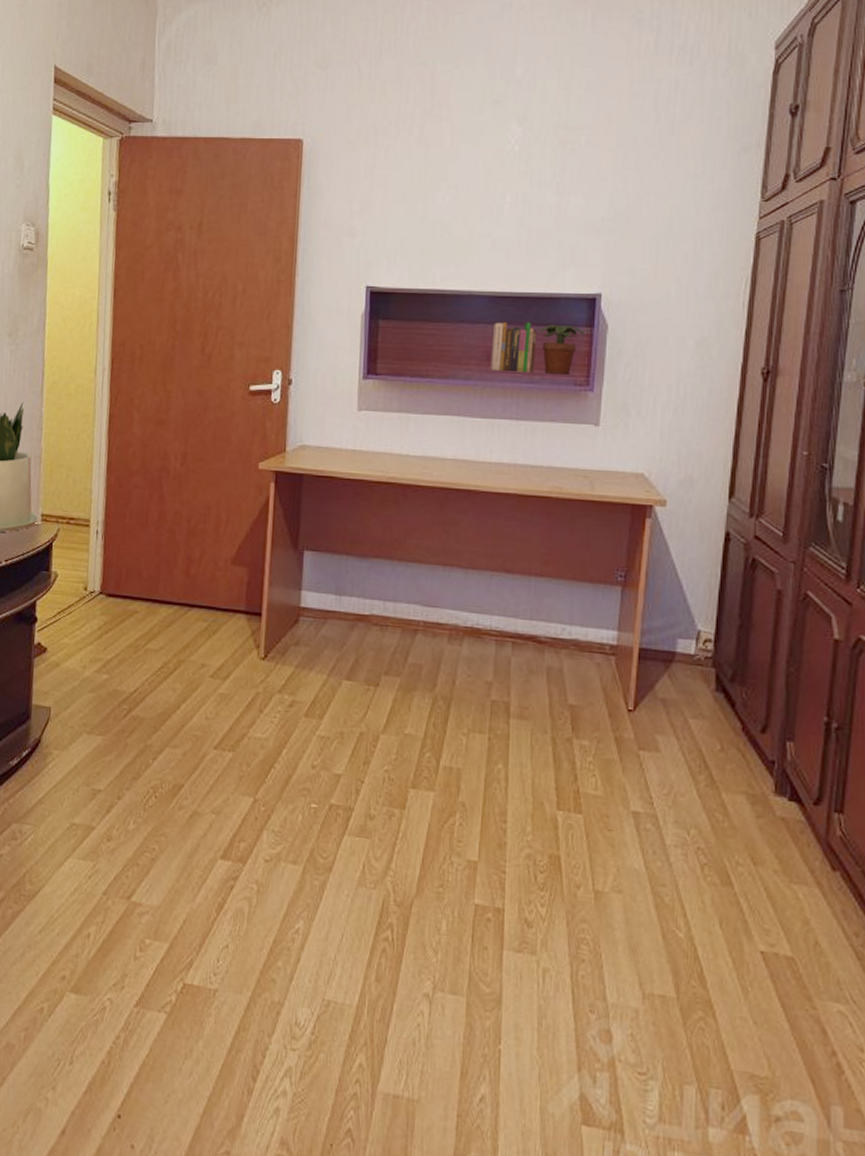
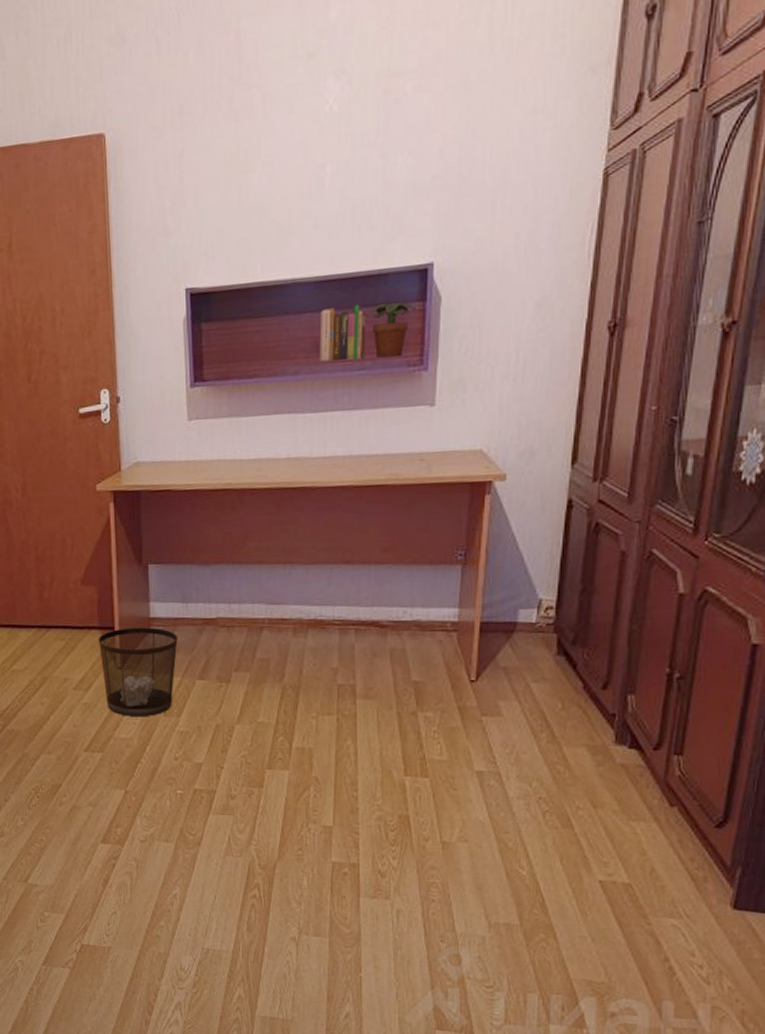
waste bin: none [242,615,328,716] -> present [98,627,178,716]

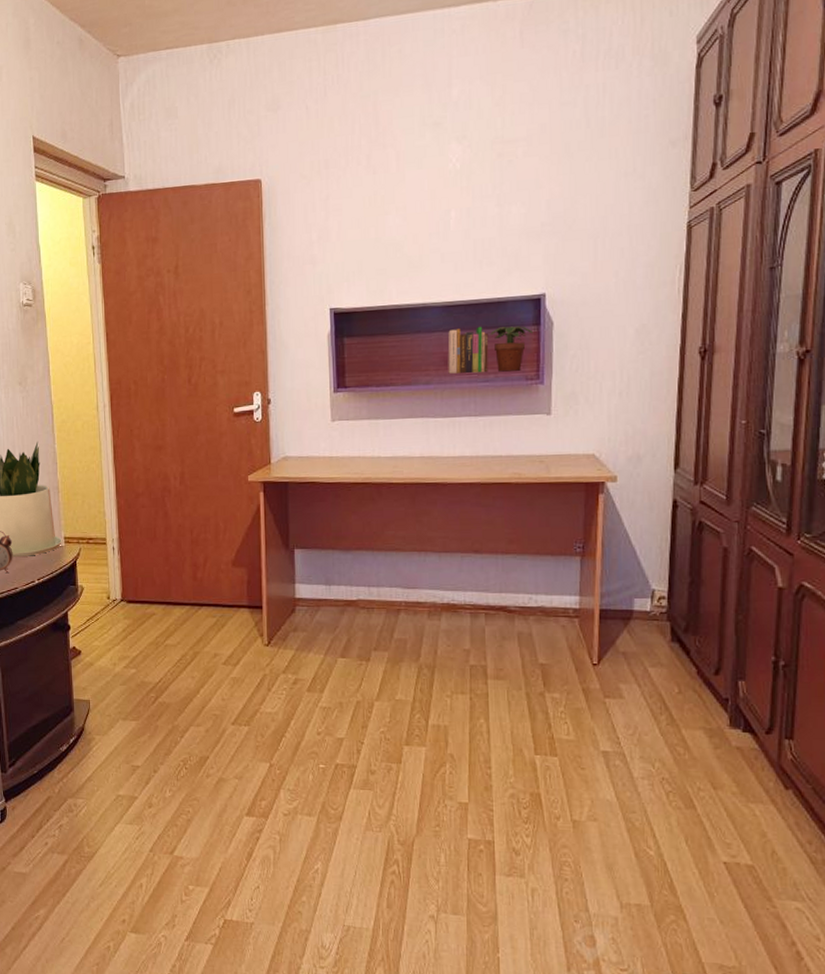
waste bin: present [98,627,178,716] -> none [246,607,321,692]

